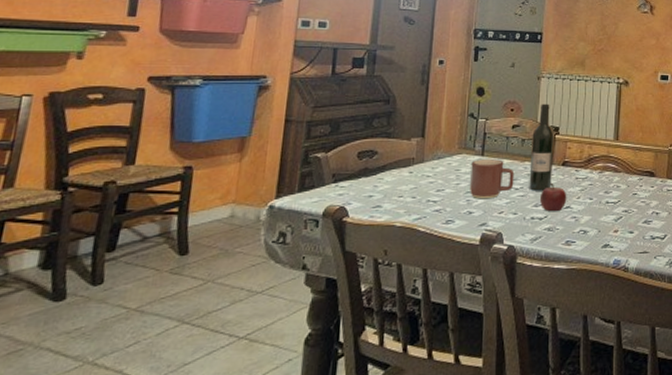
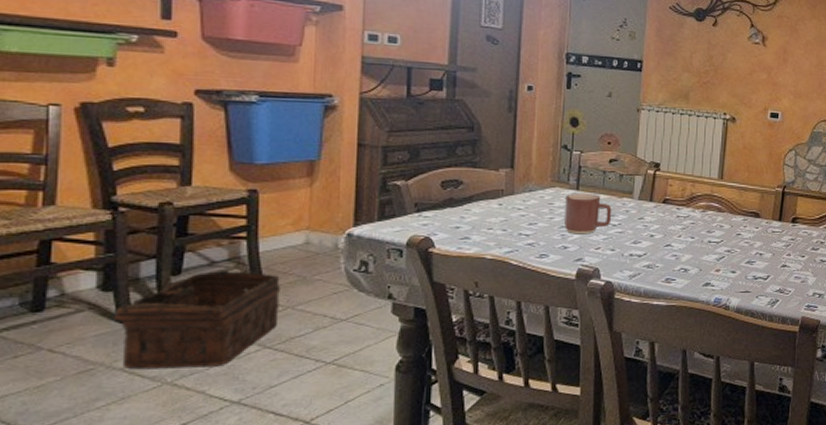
basket: none [33,244,205,349] -> present [95,269,282,369]
wine bottle: present [529,103,554,191] -> none [627,137,655,228]
fruit: present [539,182,567,211] -> none [638,220,668,248]

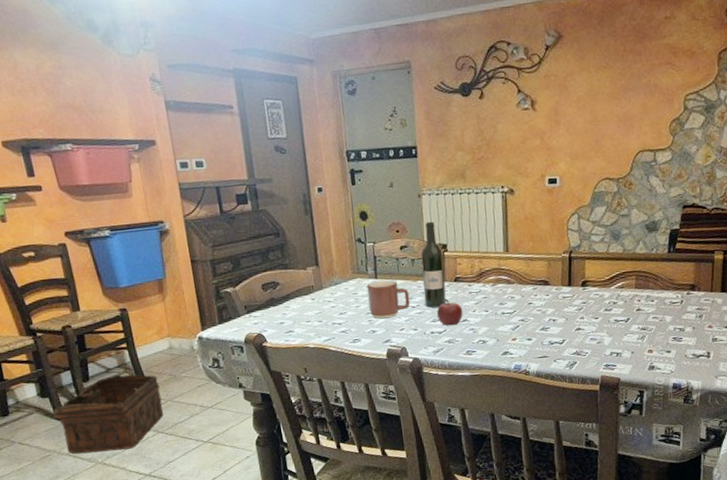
wine bottle: none [627,137,655,228] -> present [421,221,447,308]
fruit: none [638,220,668,248] -> present [436,298,463,325]

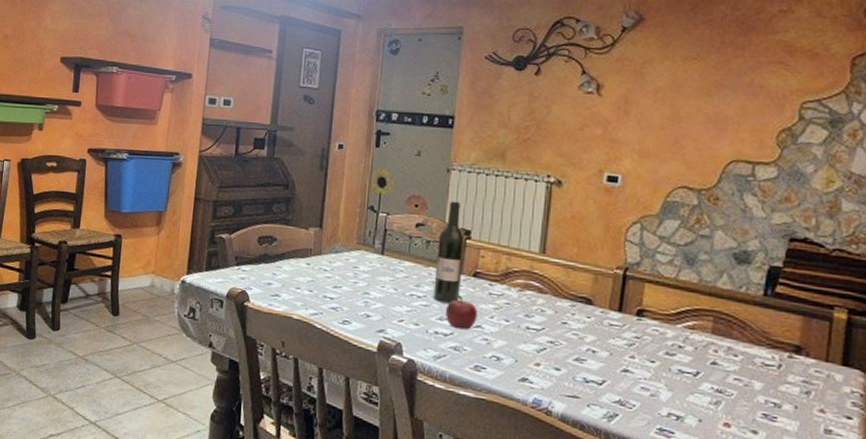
basket: present [40,374,163,454] -> none [14,302,131,388]
mug: present [367,280,411,319] -> none [368,258,417,304]

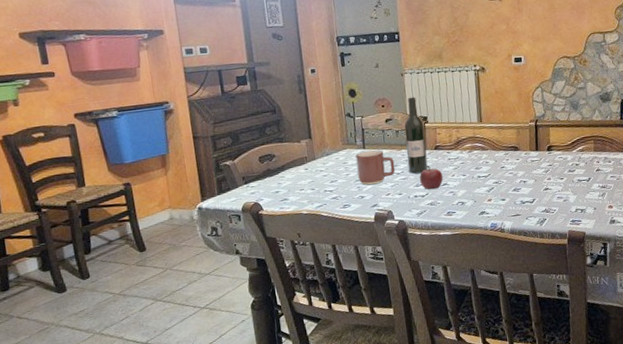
mug: none [368,258,417,304] -> present [355,150,396,185]

